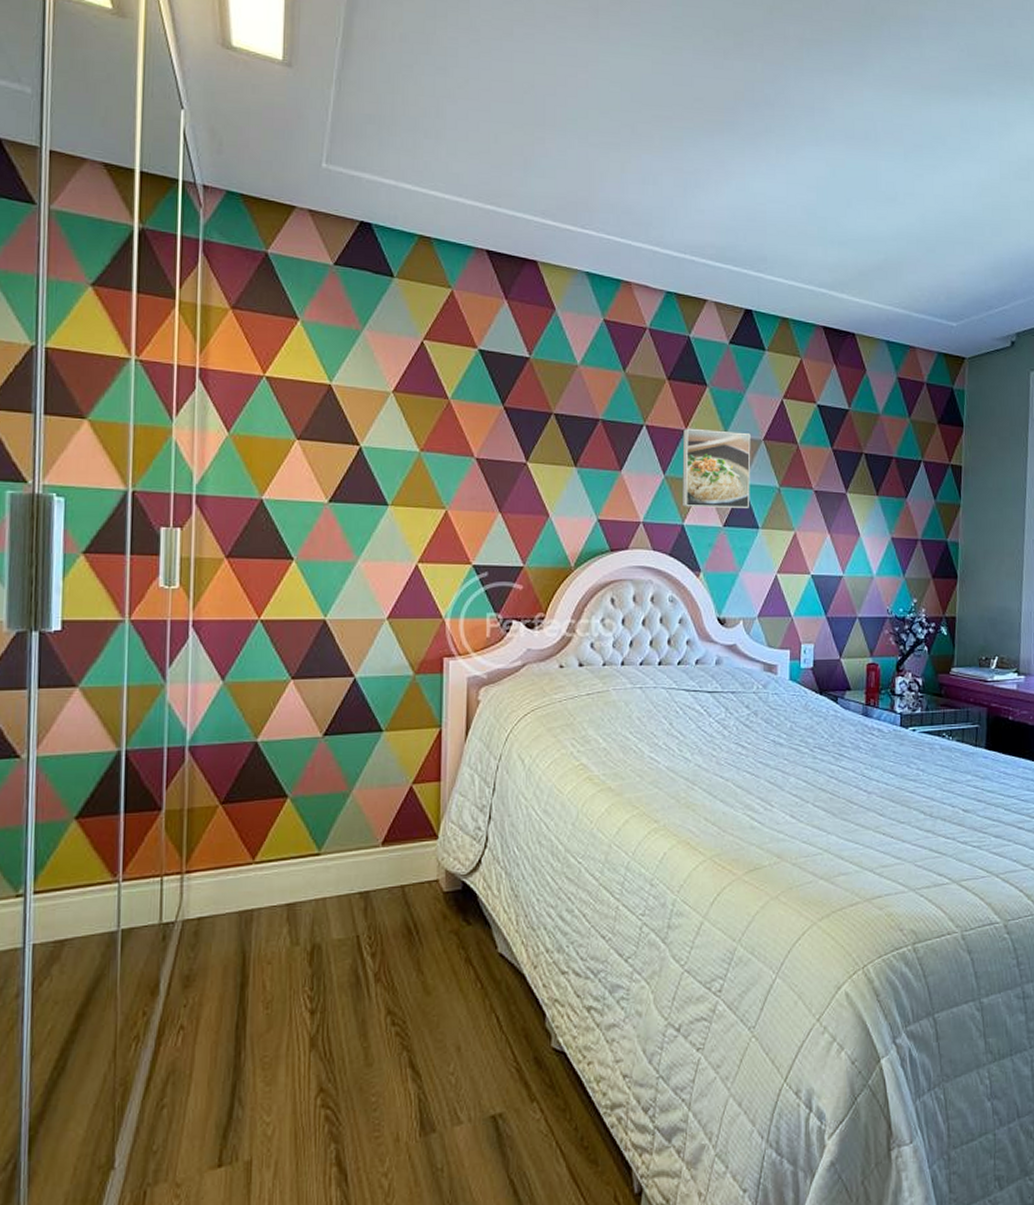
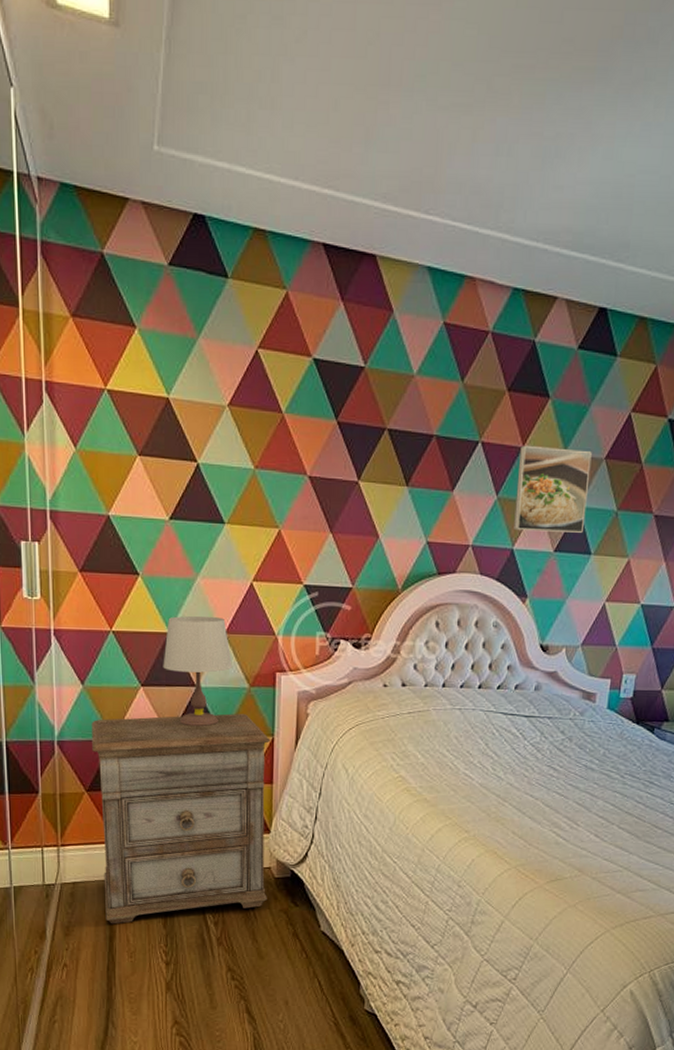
nightstand: none [230,704,438,968] -> present [92,713,271,924]
table lamp: none [317,601,395,722] -> present [163,616,232,727]

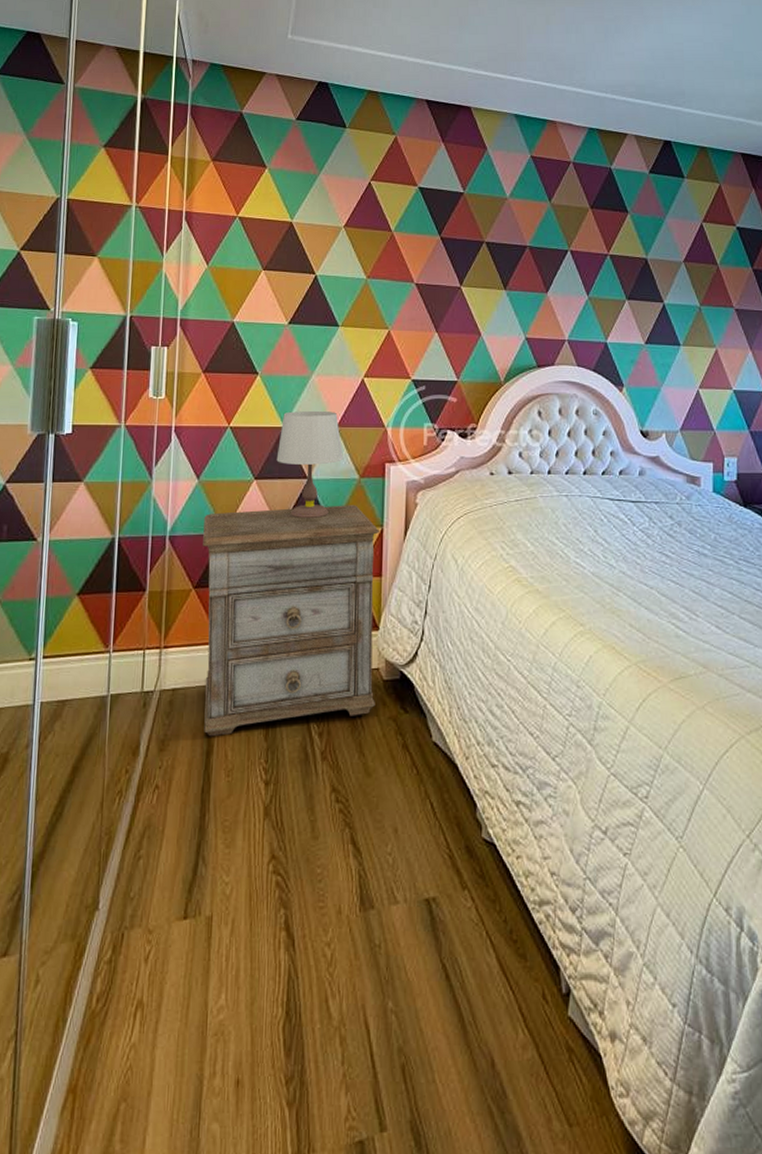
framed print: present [514,445,592,533] -> none [605,252,672,326]

